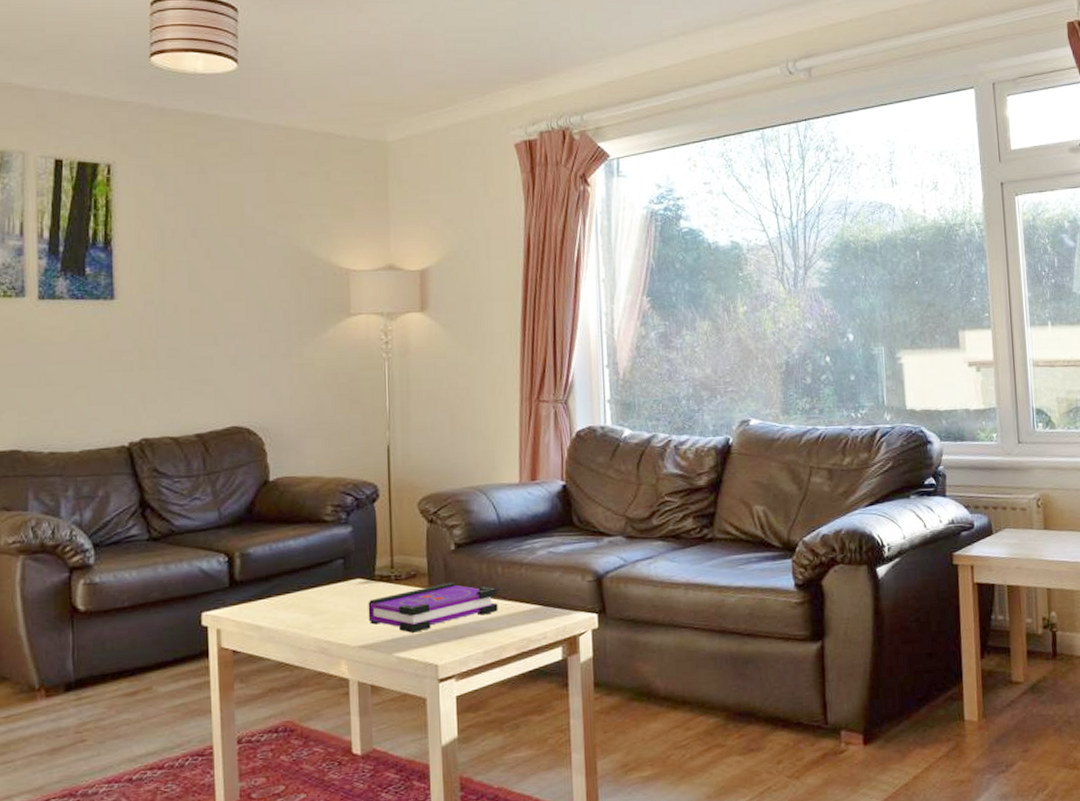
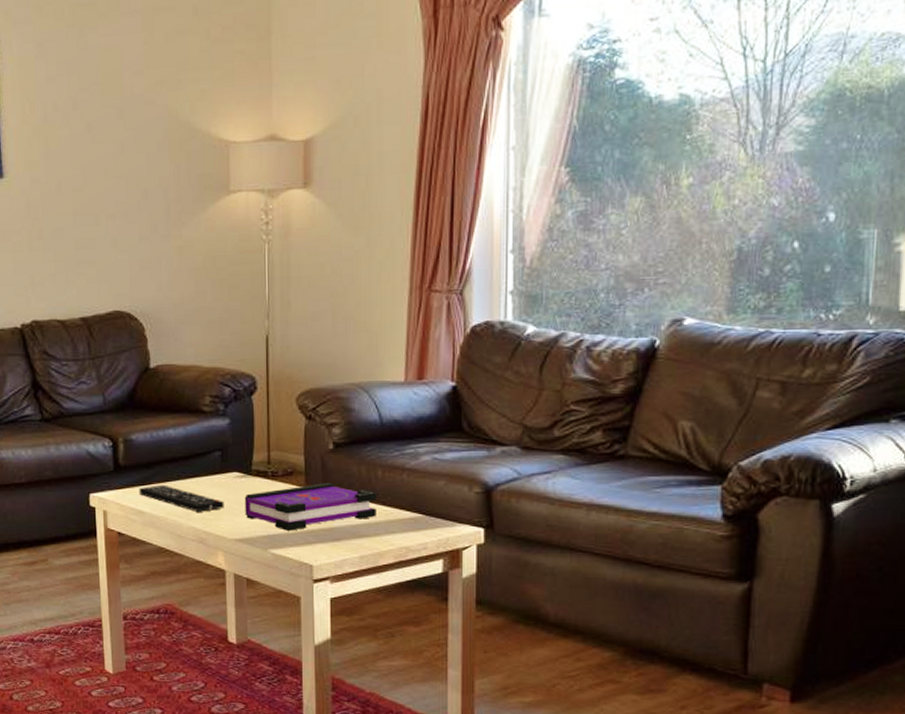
remote control: none [256,596,347,622] -> present [139,484,224,512]

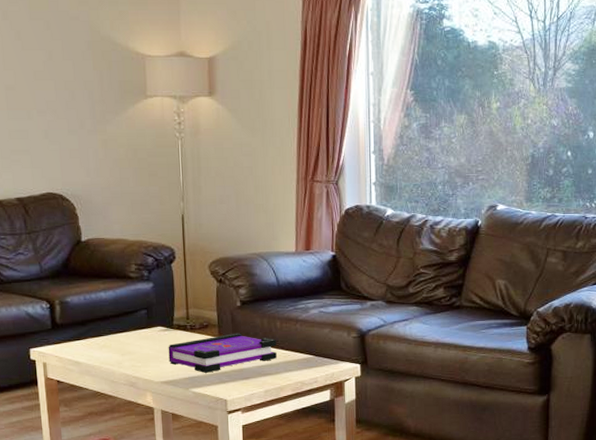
remote control: present [139,484,224,512] -> none [75,339,151,361]

